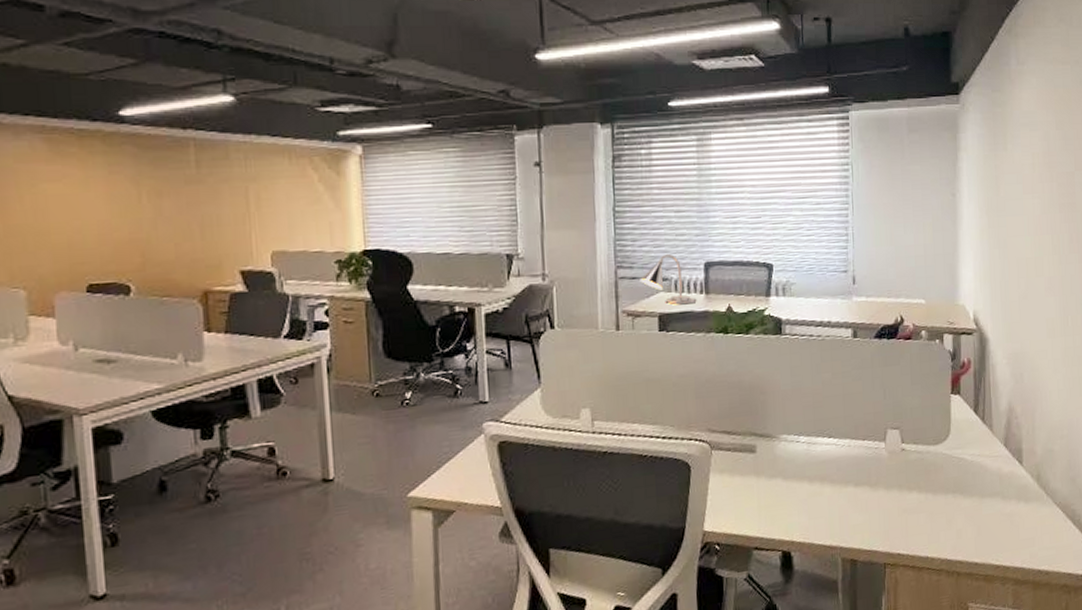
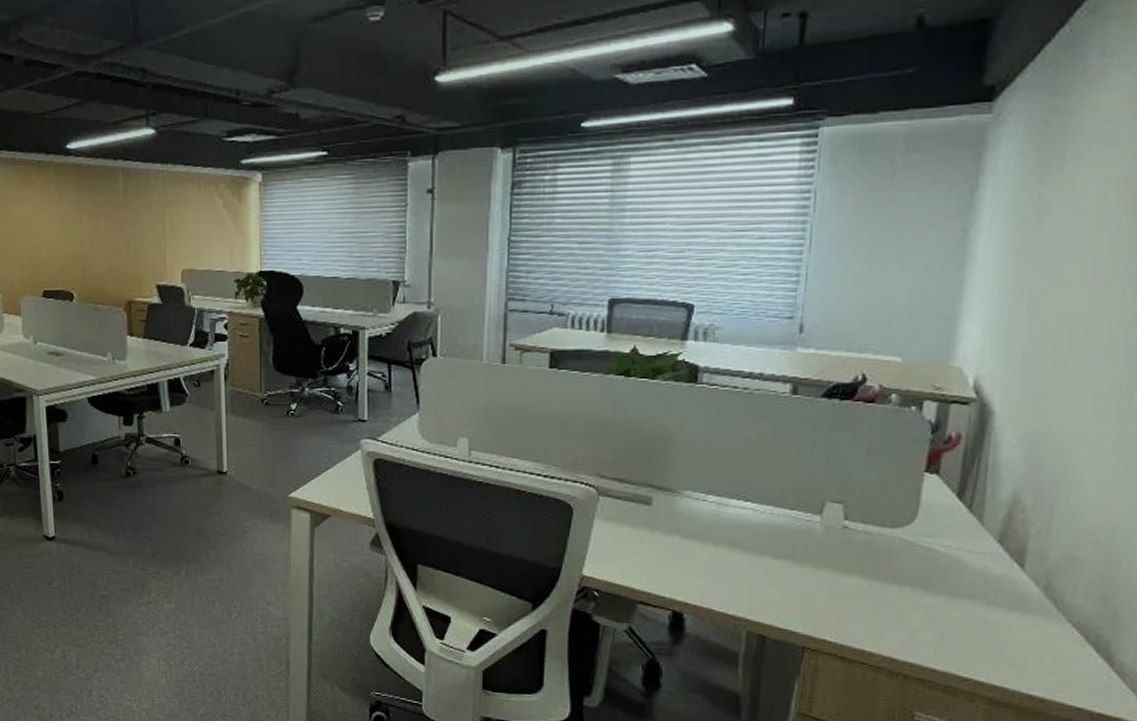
table lamp: present [640,254,697,305] -> none [532,288,596,342]

